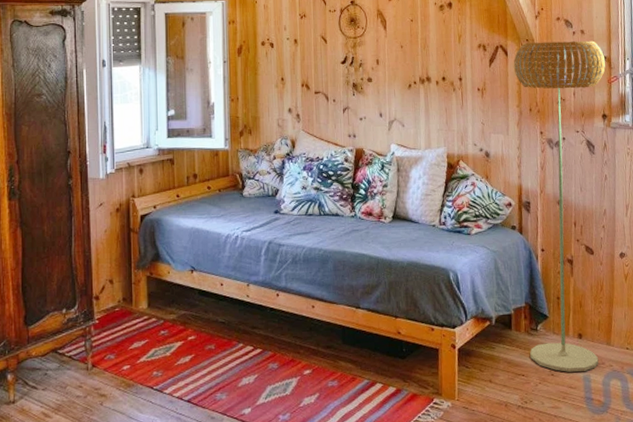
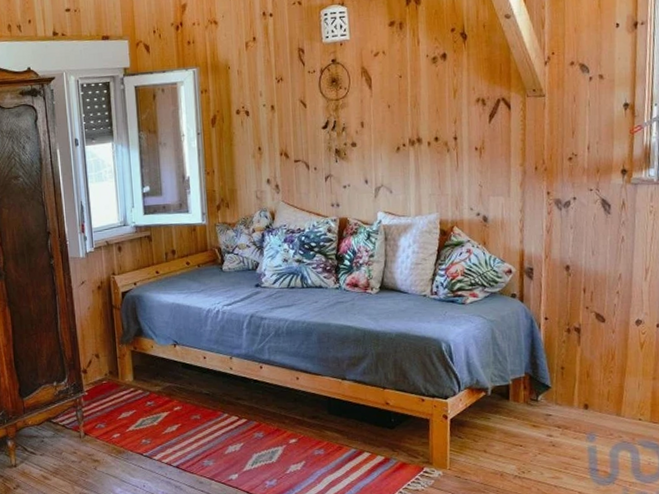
floor lamp: present [513,40,606,372] -> none [517,86,629,443]

